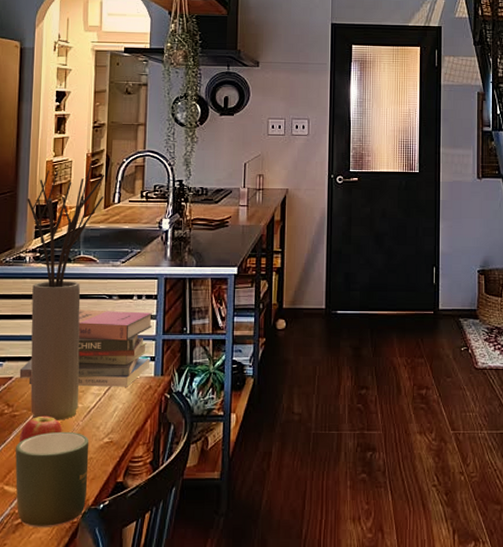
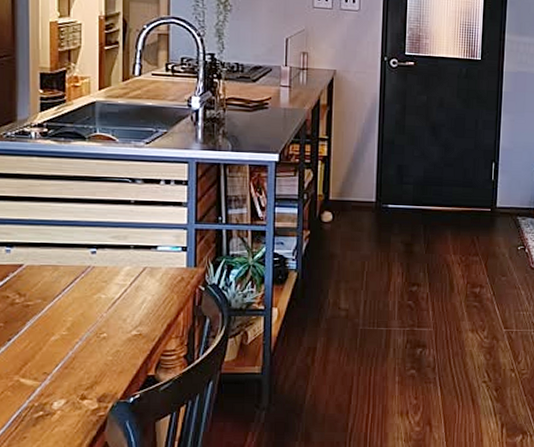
mug: present [15,431,89,529] -> none [31,323,115,422]
books: present [19,309,152,387] -> none [30,193,182,278]
fruit: present [19,415,62,443] -> none [34,306,84,334]
vase: present [27,162,105,420] -> none [28,27,123,311]

